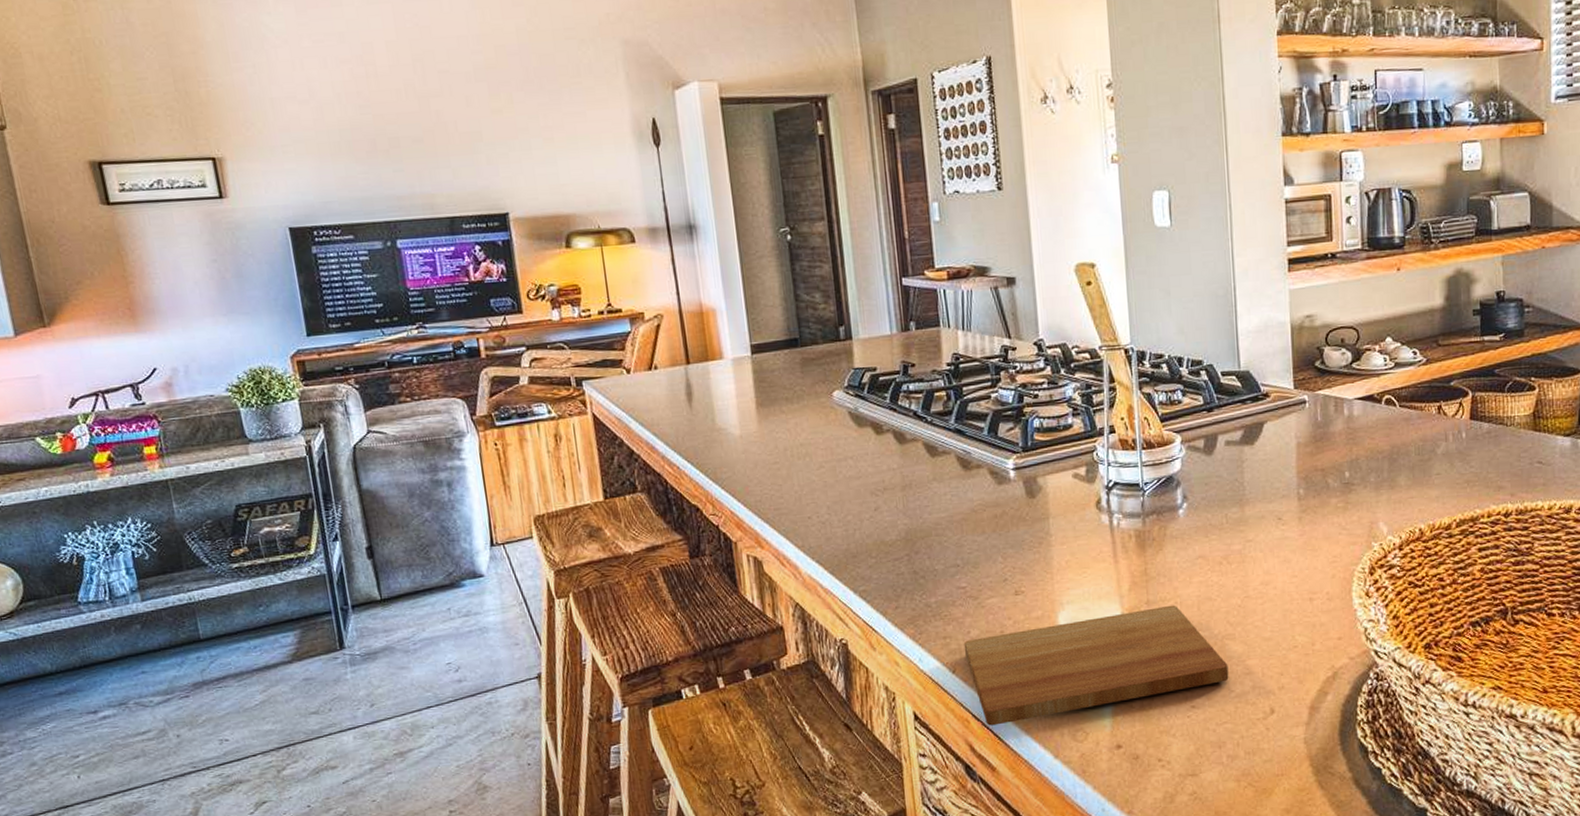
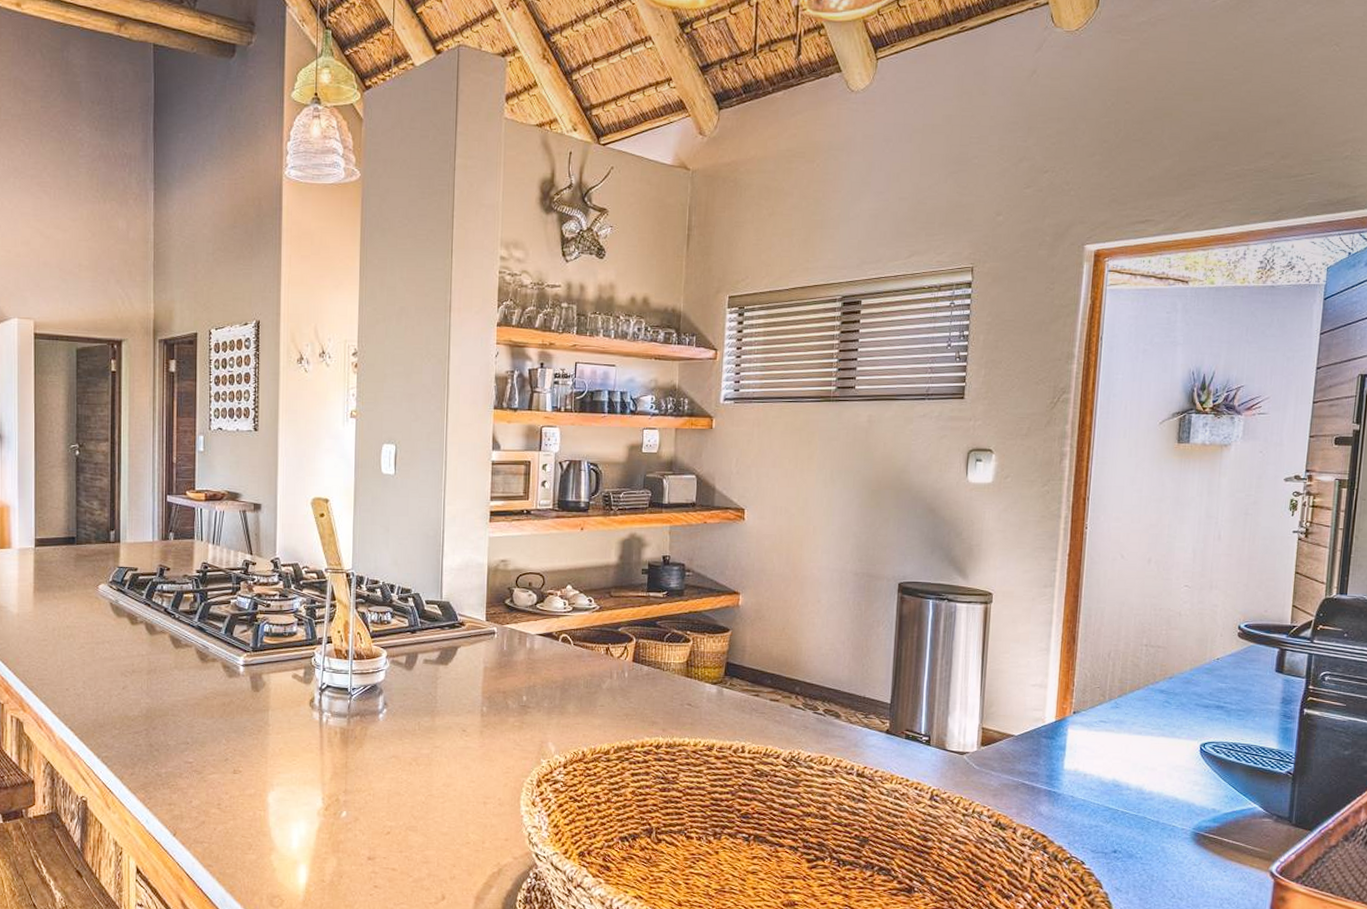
cutting board: present [963,605,1229,726] -> none [185,796,409,885]

